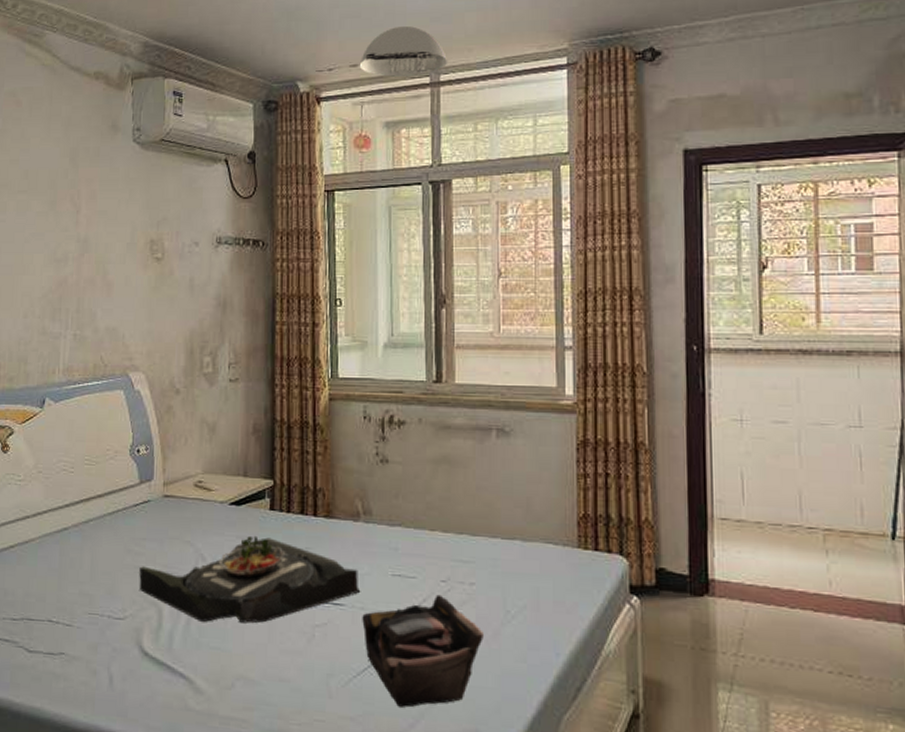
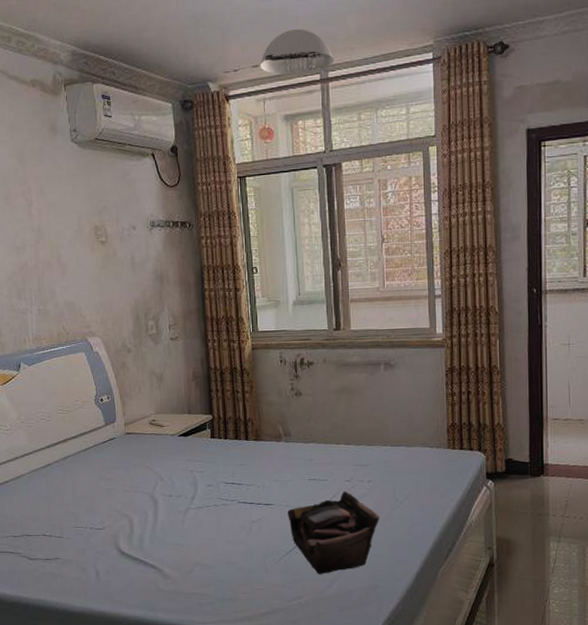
serving tray: present [139,535,361,623] -> none [112,458,286,527]

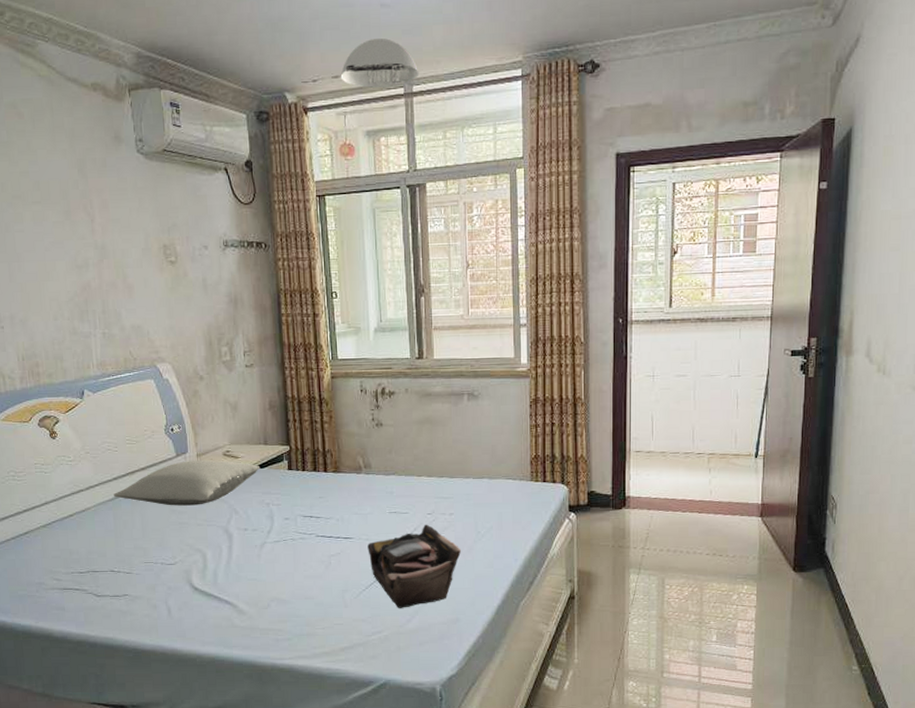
pillow: none [47,429,185,473] -> present [114,460,260,506]

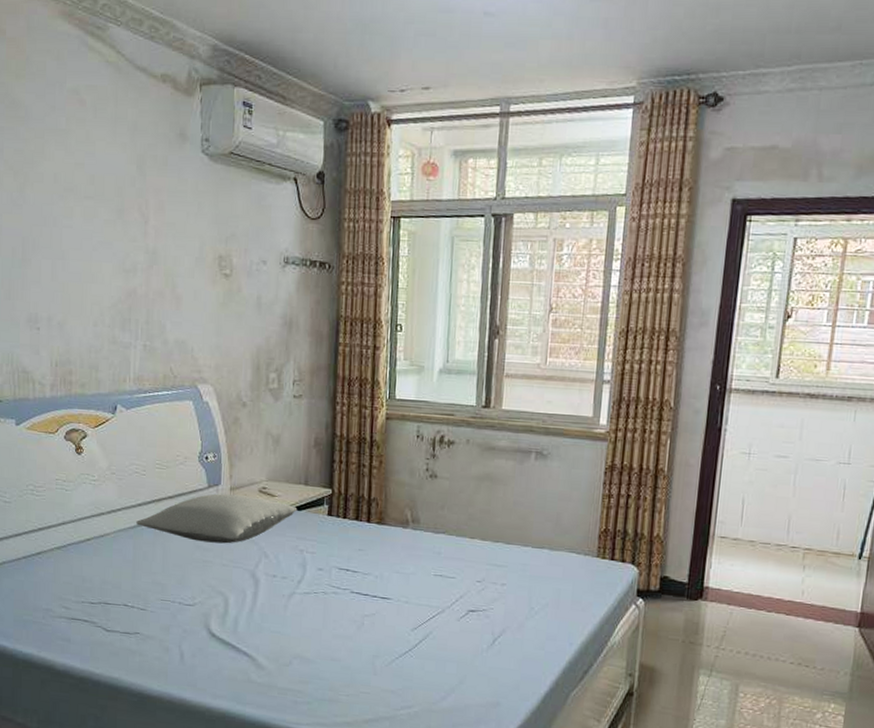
ceiling light: present [340,38,420,88] -> none [431,50,519,104]
tote bag: present [367,524,461,608] -> none [406,592,510,684]

